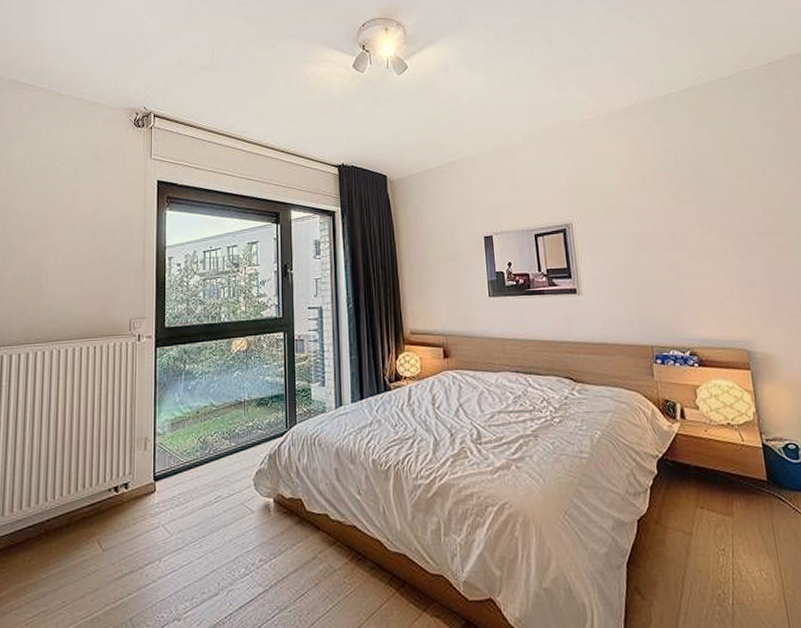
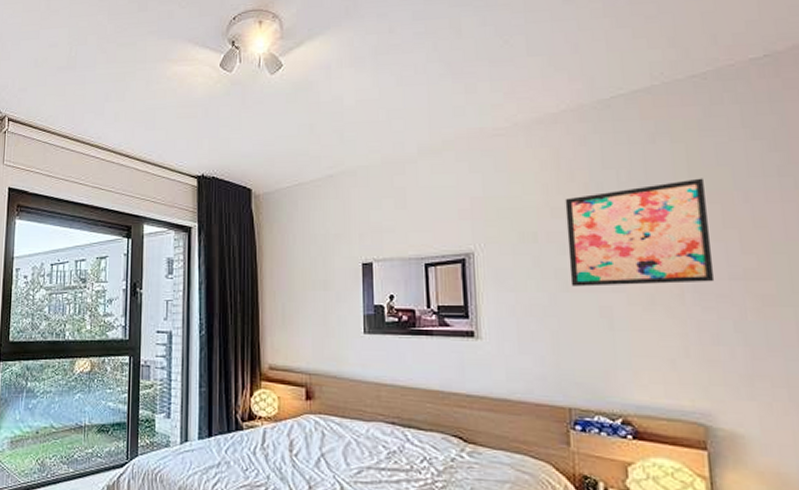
wall art: none [638,157,747,247] -> present [565,178,715,287]

